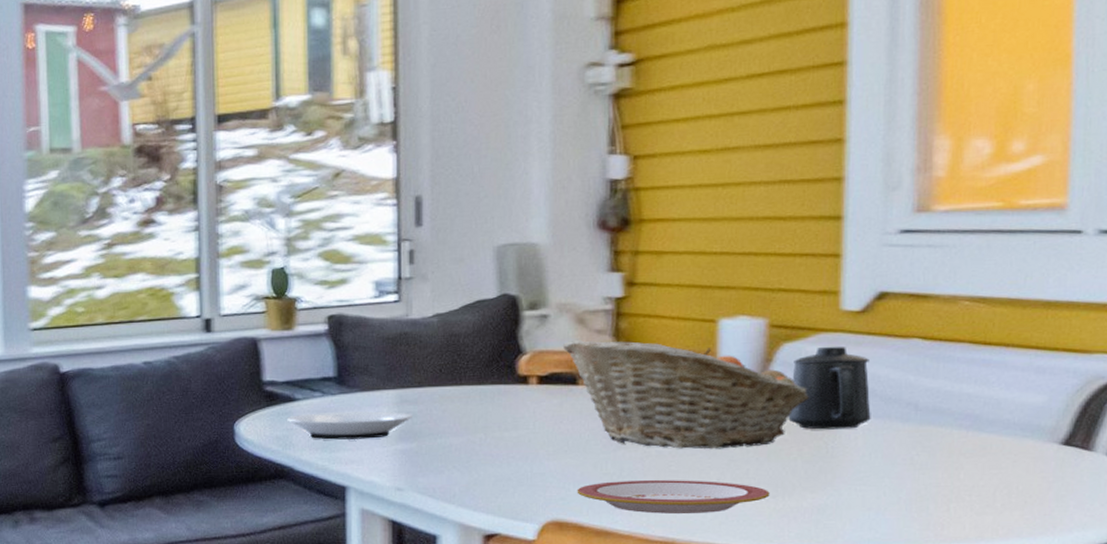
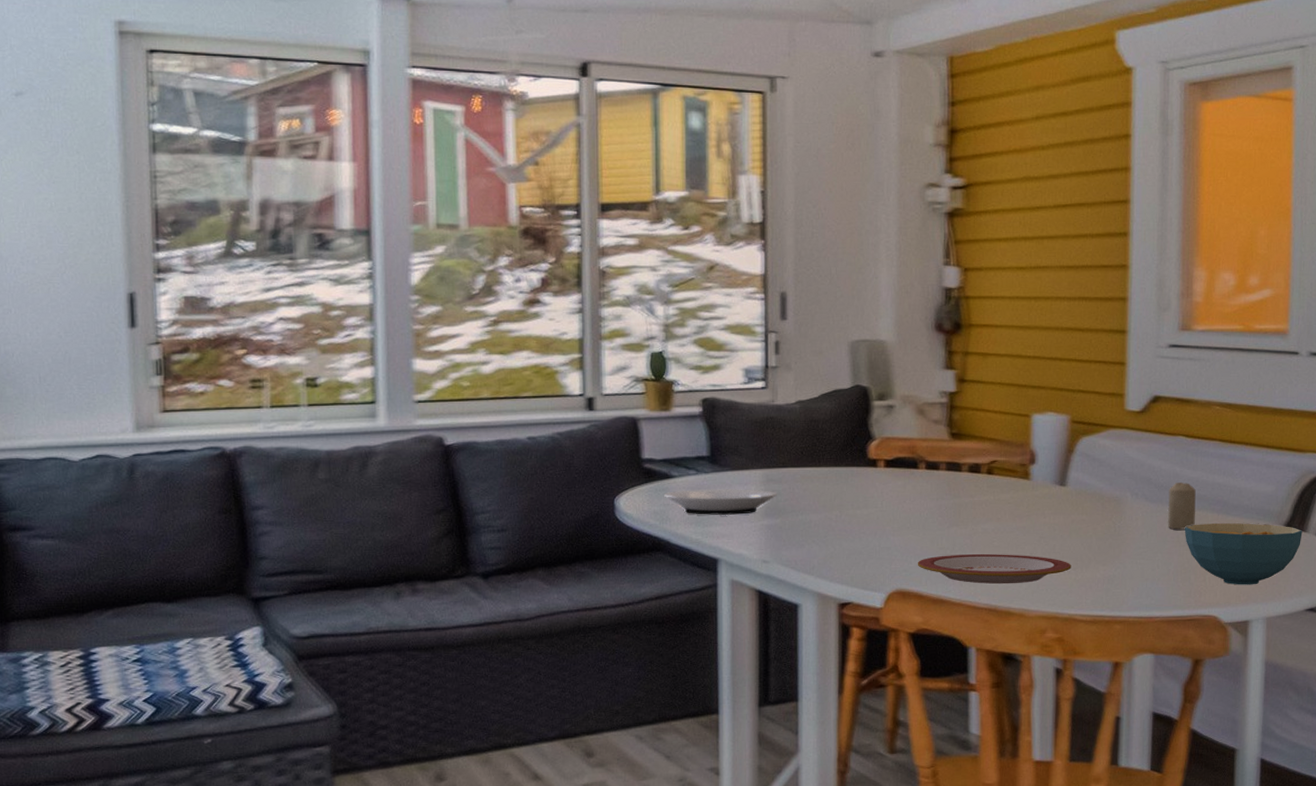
fruit basket: present [562,340,809,450] -> none [905,429,1101,528]
mug: present [788,346,871,430] -> none [1085,440,1148,512]
candle: none [898,393,936,450] -> present [1168,481,1196,530]
cereal bowl: none [920,441,1087,516] -> present [1184,523,1303,585]

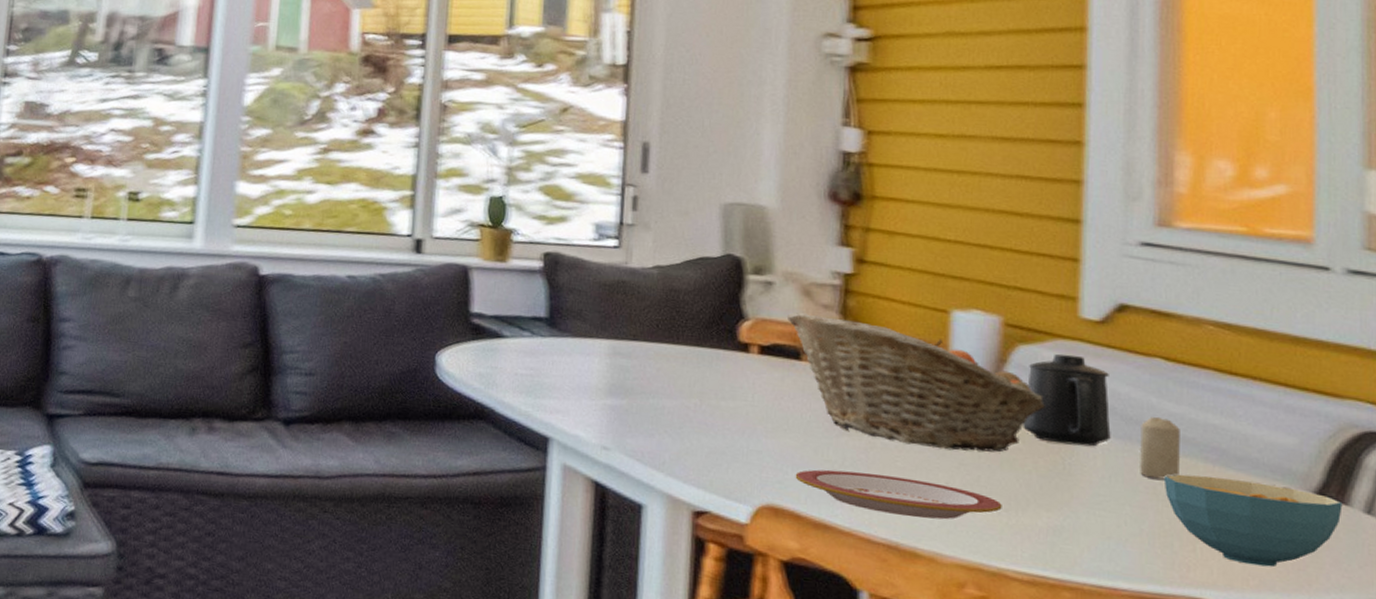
plate: present [664,489,777,515] -> none [492,353,625,390]
fruit basket: none [905,429,1101,528] -> present [786,312,1045,452]
mug: none [1085,440,1148,512] -> present [1023,353,1111,447]

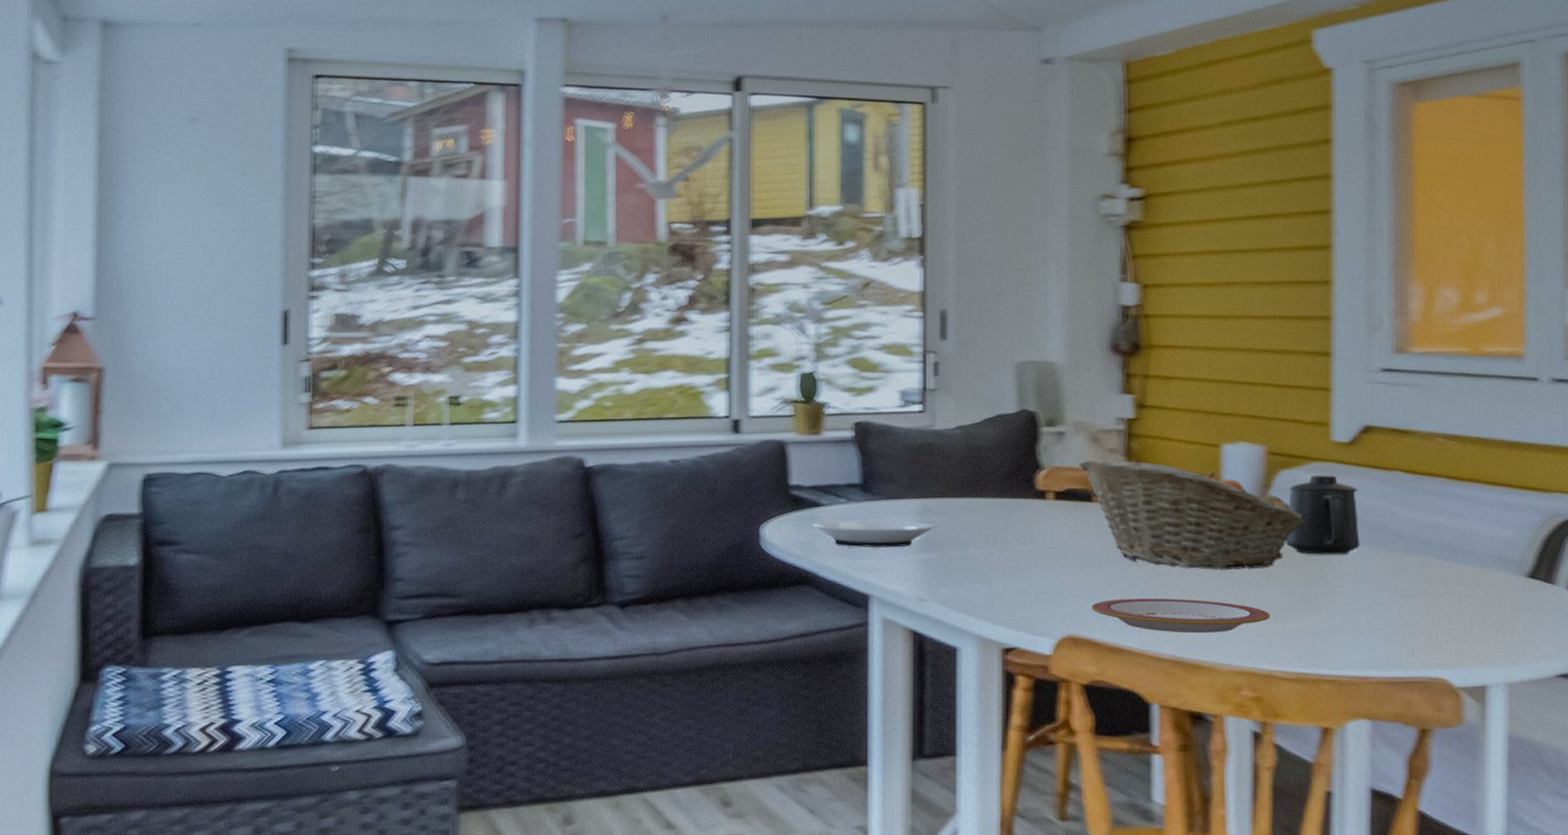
plate: none [492,353,625,390] -> present [812,519,935,547]
candle: present [1140,416,1180,480] -> none [1385,523,1417,578]
cereal bowl: present [1163,474,1343,568] -> none [1404,572,1550,644]

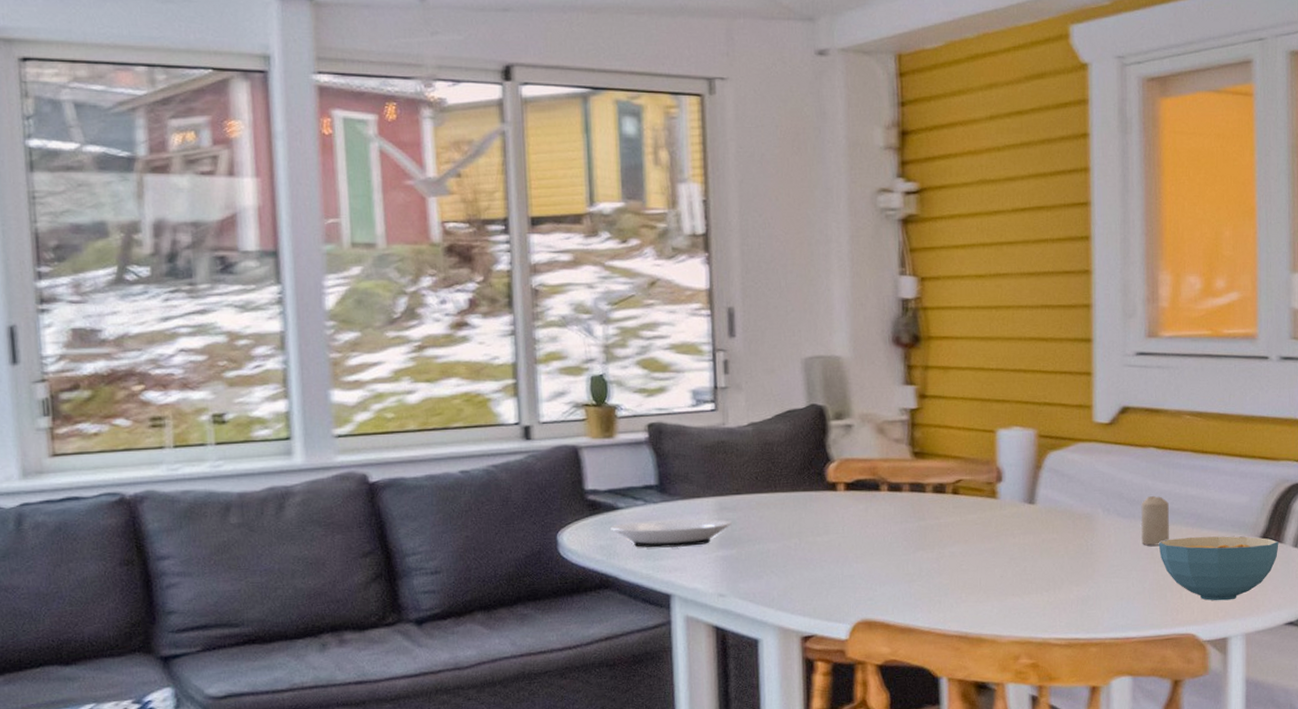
fruit basket: present [1077,459,1304,570] -> none [865,449,1071,549]
plate: present [1091,598,1270,634] -> none [882,577,1044,610]
mug: present [1286,475,1360,555] -> none [1056,454,1120,529]
candle: none [1385,523,1417,578] -> present [1141,495,1169,546]
cereal bowl: none [1404,572,1550,644] -> present [1158,536,1279,601]

